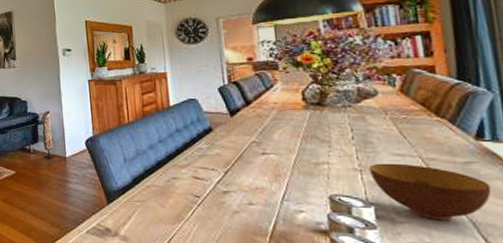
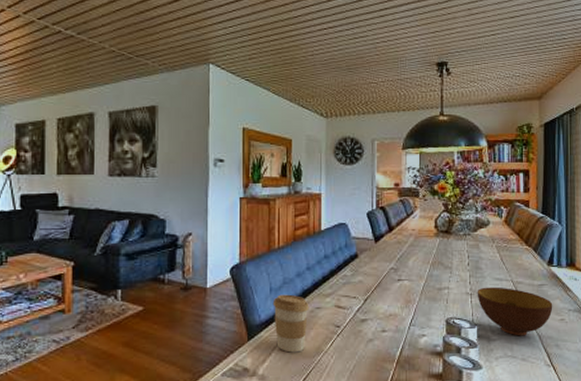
coffee cup: none [127,164,165,218] -> present [272,294,309,353]

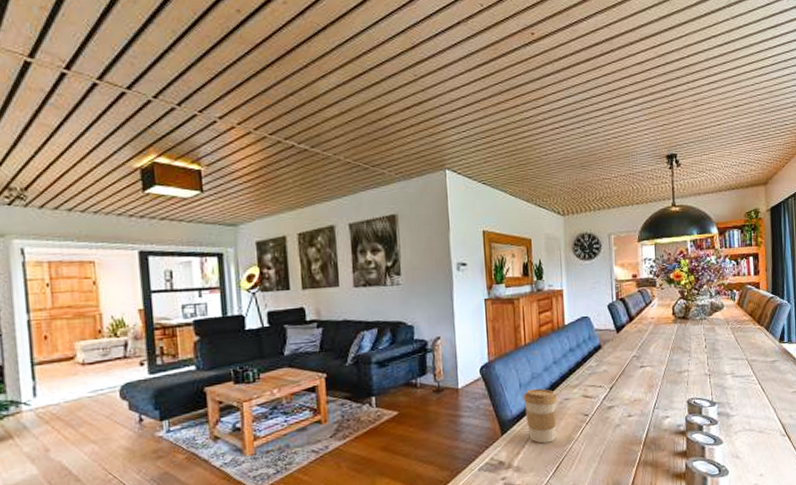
bowl: present [477,287,553,336] -> none [715,366,786,411]

